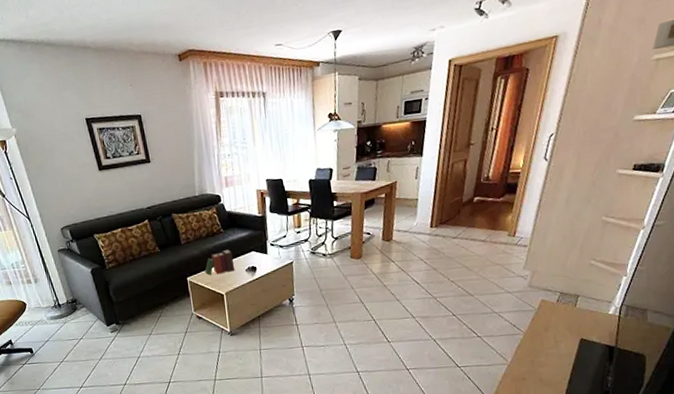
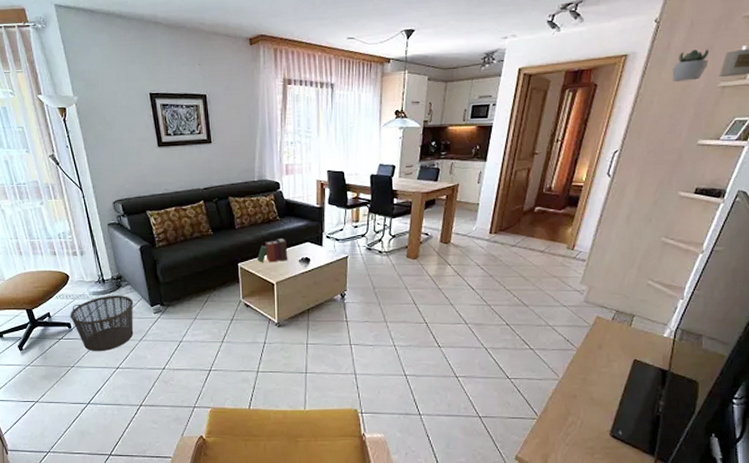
basket: none [30,317,93,374] -> present [70,295,134,352]
succulent plant: none [604,22,641,59] -> present [672,49,709,82]

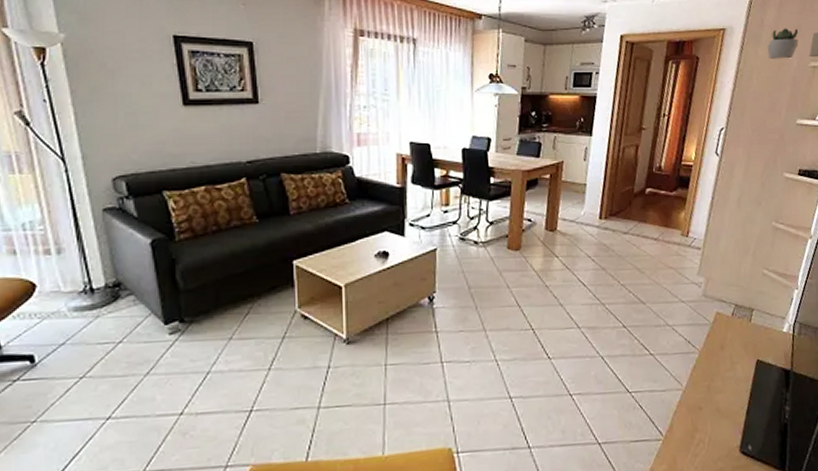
basket: present [70,295,134,352] -> none [34,309,139,397]
books: present [257,237,288,263] -> none [319,225,361,260]

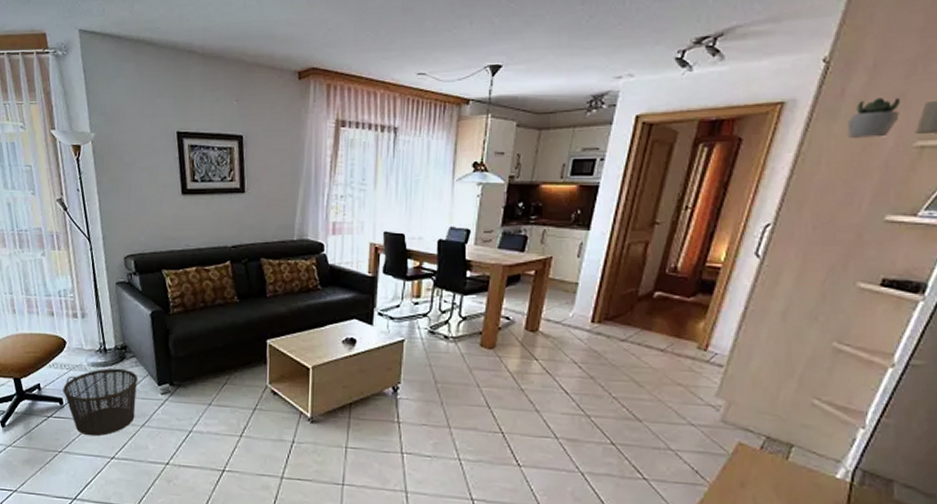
basket: none [34,309,139,397] -> present [63,368,139,437]

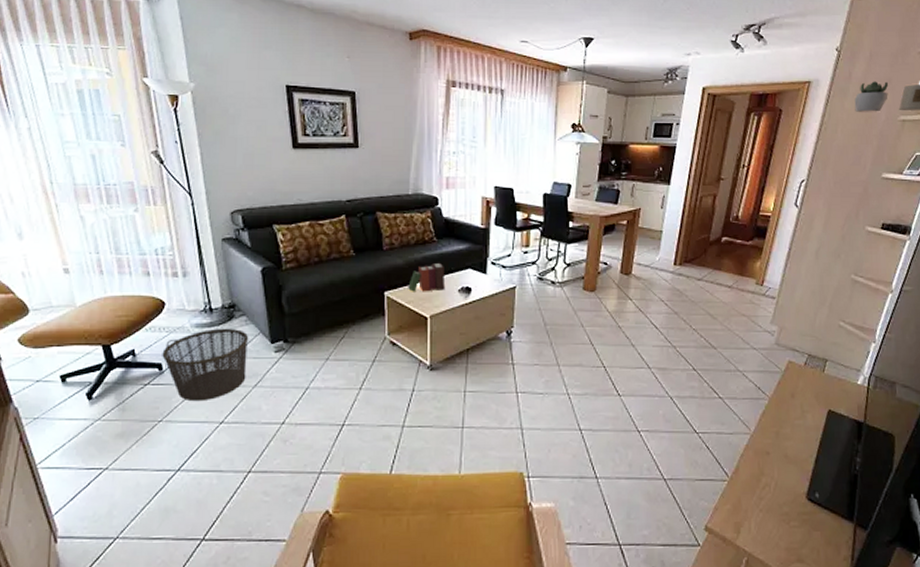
books: none [290,311,329,342] -> present [408,262,446,292]

